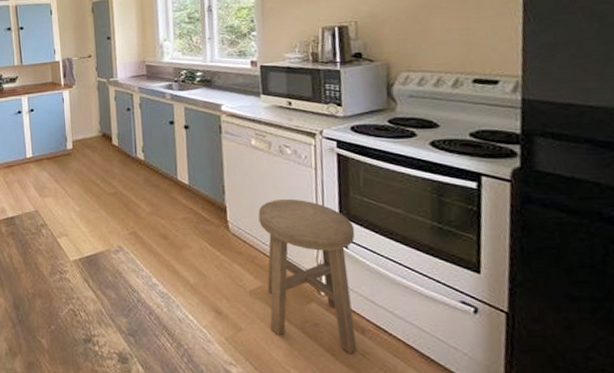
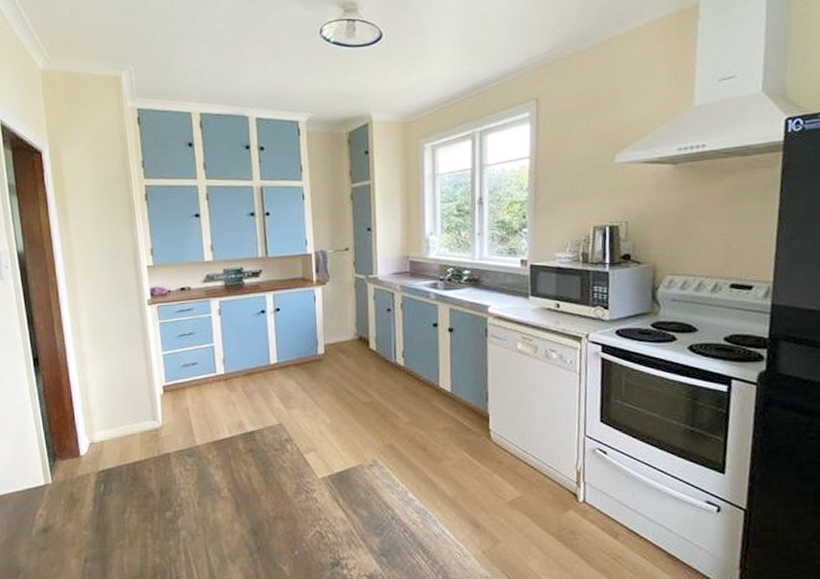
stool: present [258,198,358,354] -> none [521,405,614,559]

